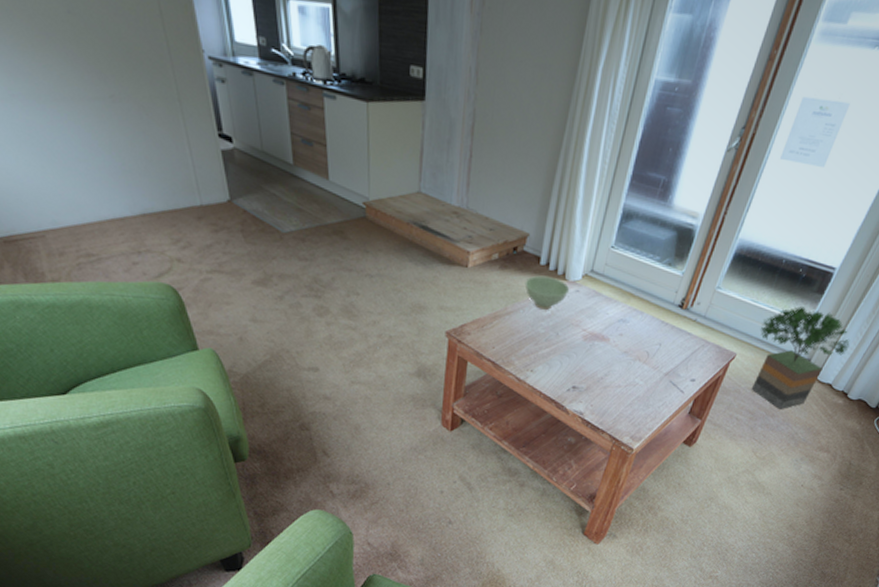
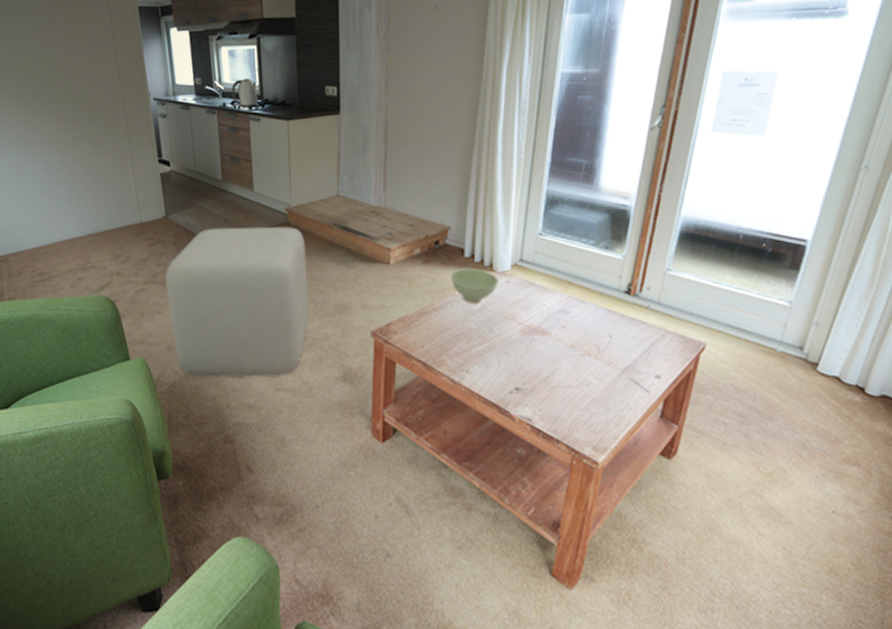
pouf: none [233,217,386,371] -> present [165,226,309,377]
potted tree: present [751,306,850,409] -> none [729,286,850,410]

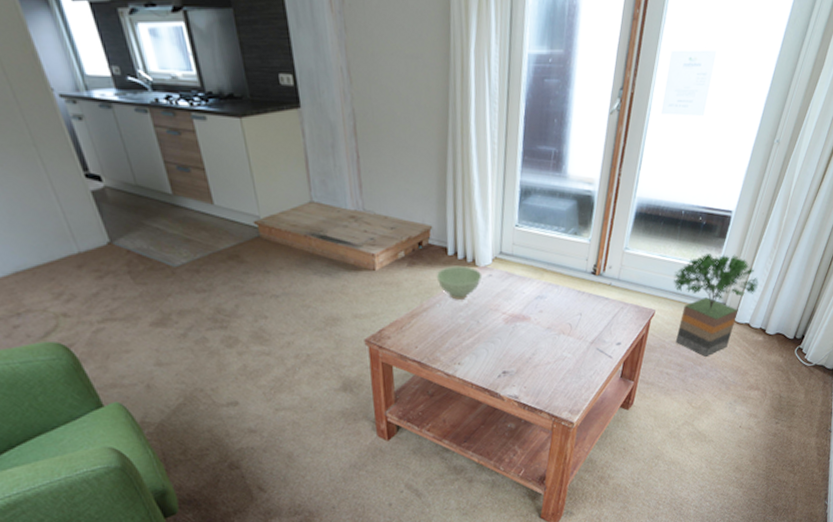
pouf: present [165,226,309,377] -> none [125,241,300,412]
kettle: present [232,79,258,108] -> none [162,66,200,104]
potted tree: none [729,286,850,410] -> present [673,253,759,357]

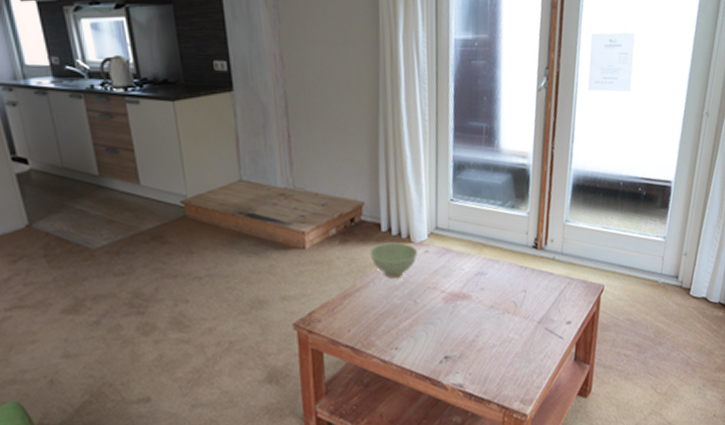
kettle: none [162,66,200,104] -> present [100,55,134,90]
potted tree: present [673,253,759,357] -> none [619,224,710,335]

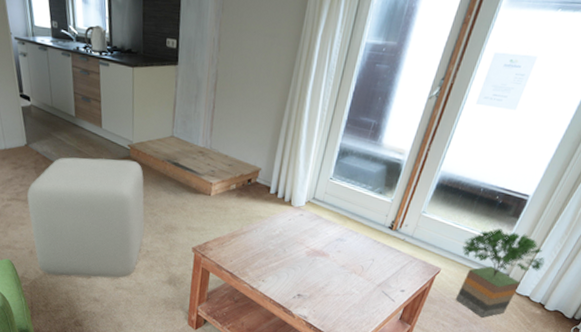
pouf: none [37,220,222,411] -> present [27,157,145,278]
bowl: present [369,242,418,278] -> none [257,202,295,230]
potted tree: none [619,224,710,335] -> present [455,228,545,318]

